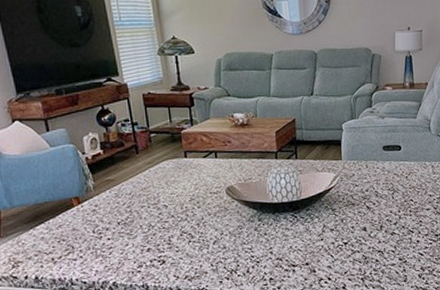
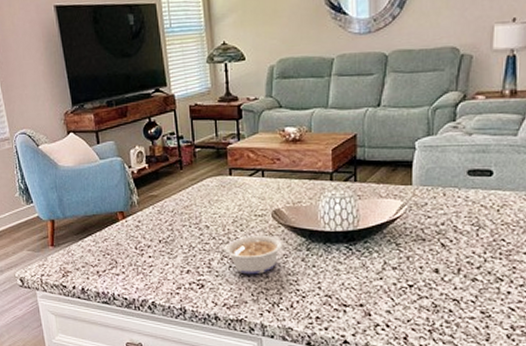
legume: none [173,209,238,248] -> present [214,234,283,275]

